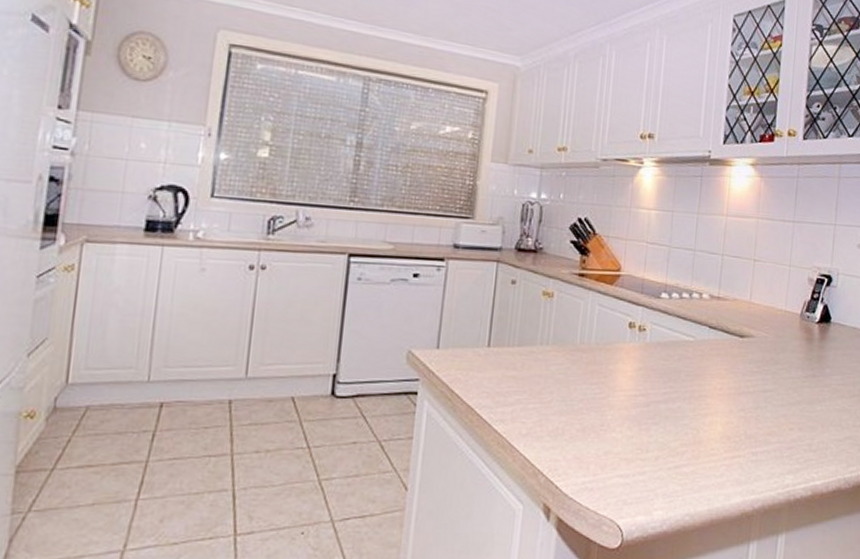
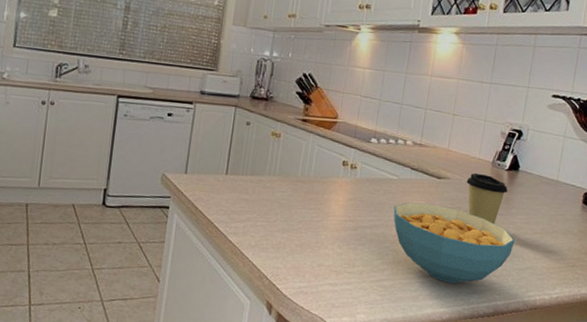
cereal bowl: none [691,367,831,463] -> present [393,202,515,284]
coffee cup: none [772,328,820,389] -> present [466,173,508,225]

